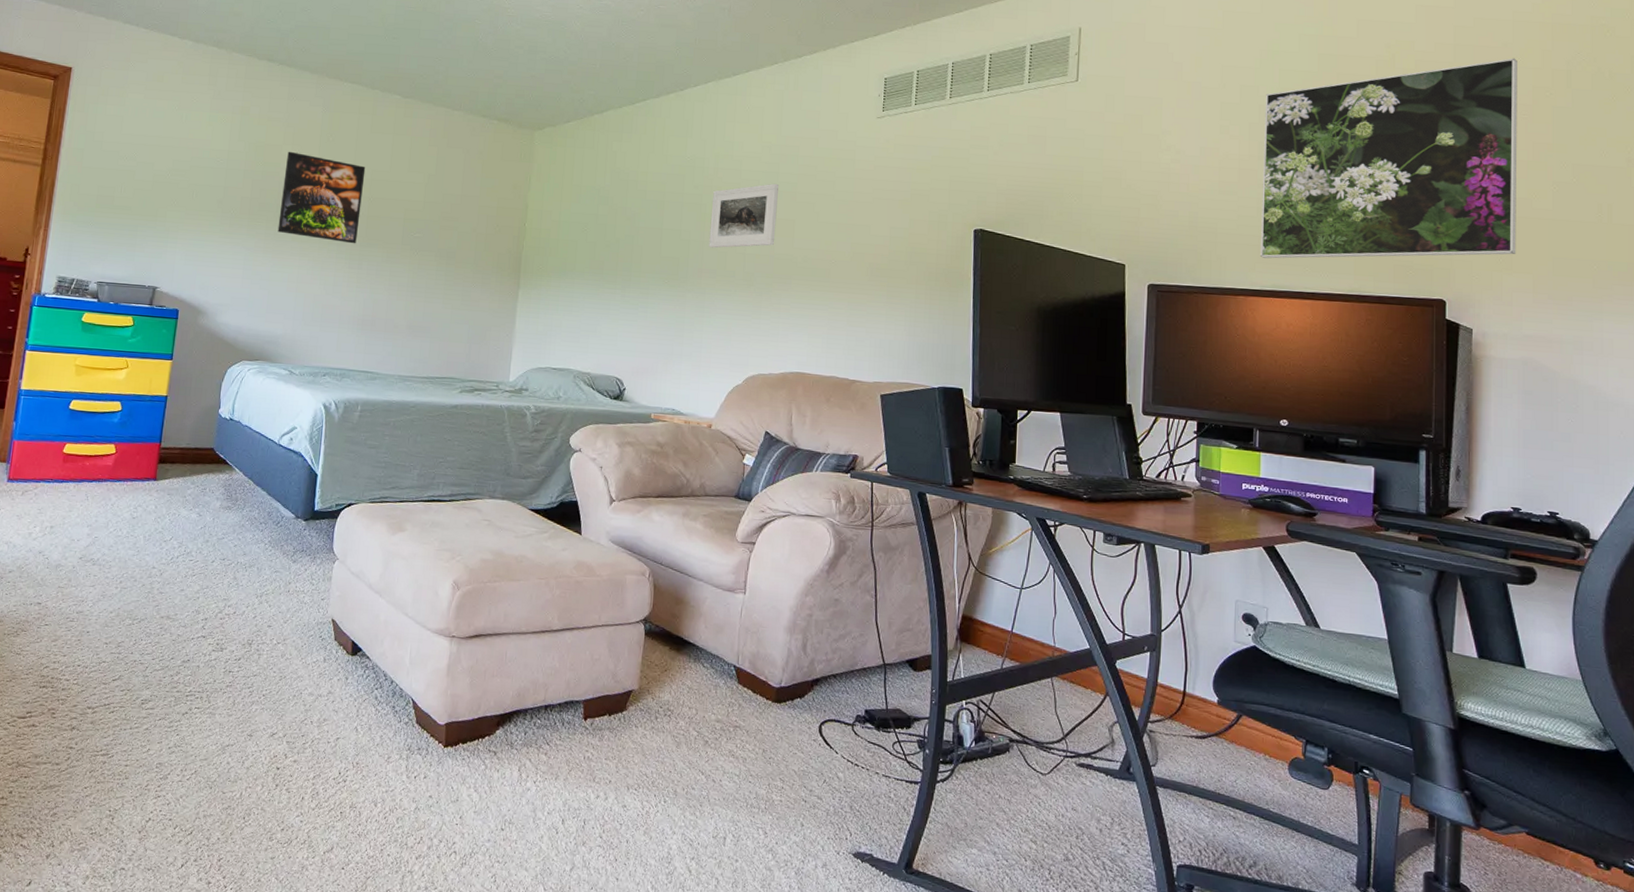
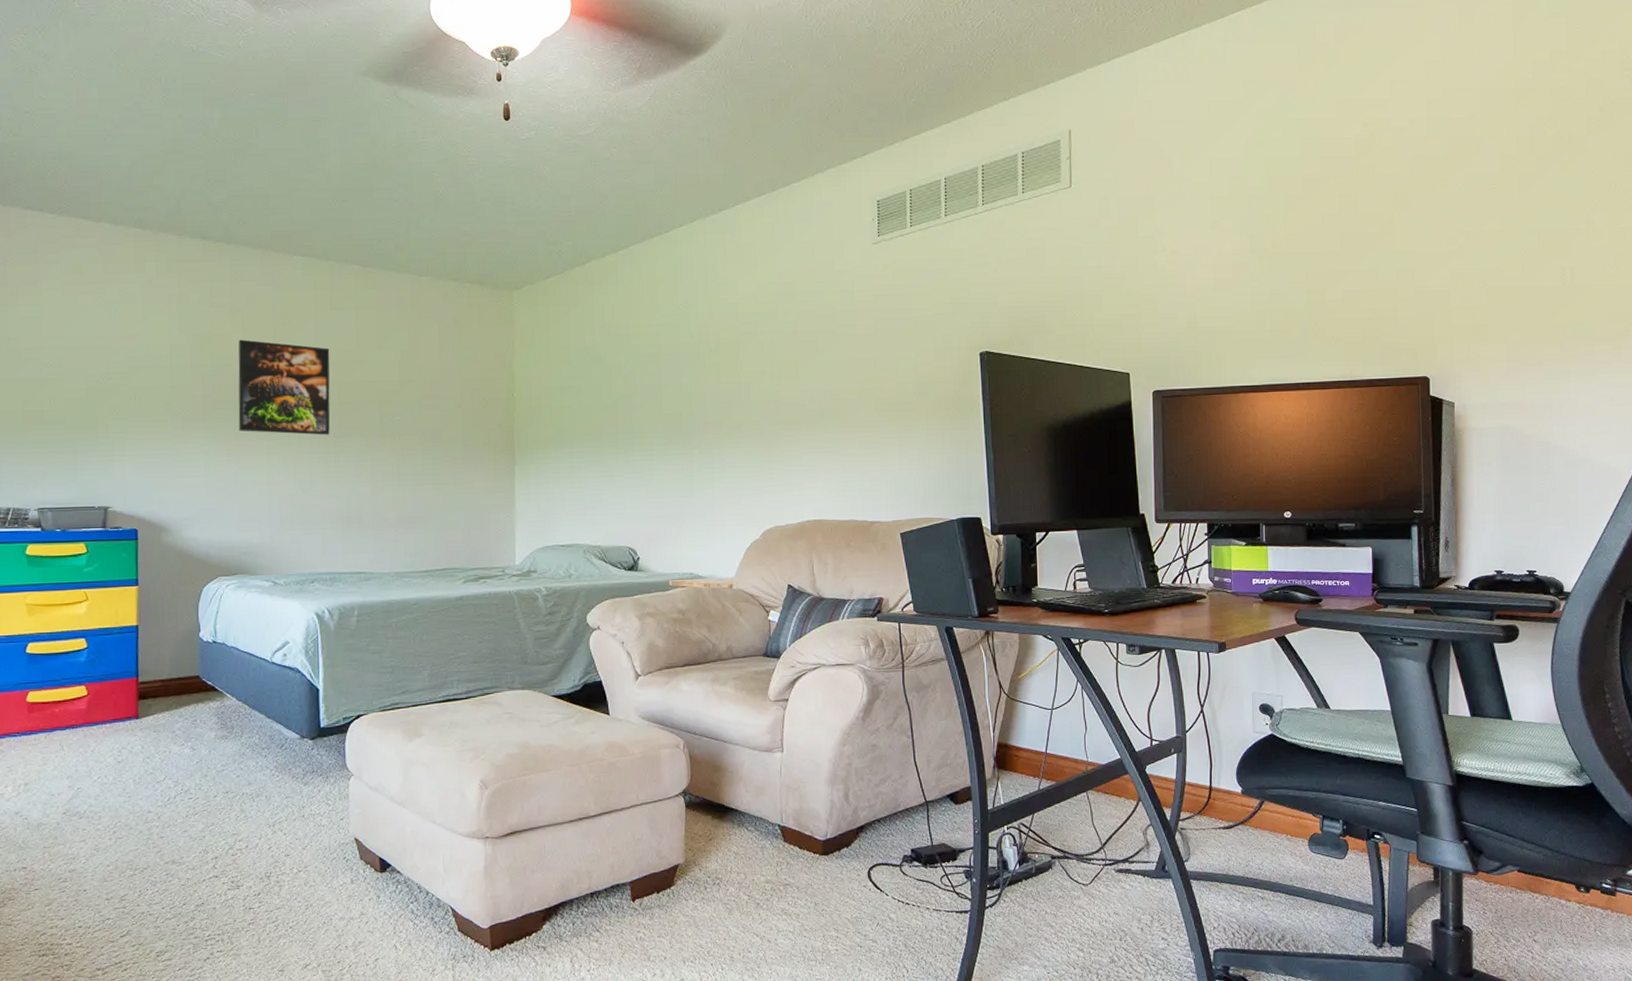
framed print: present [709,183,778,248] -> none [710,324,780,400]
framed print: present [1260,58,1517,259] -> none [1253,128,1491,353]

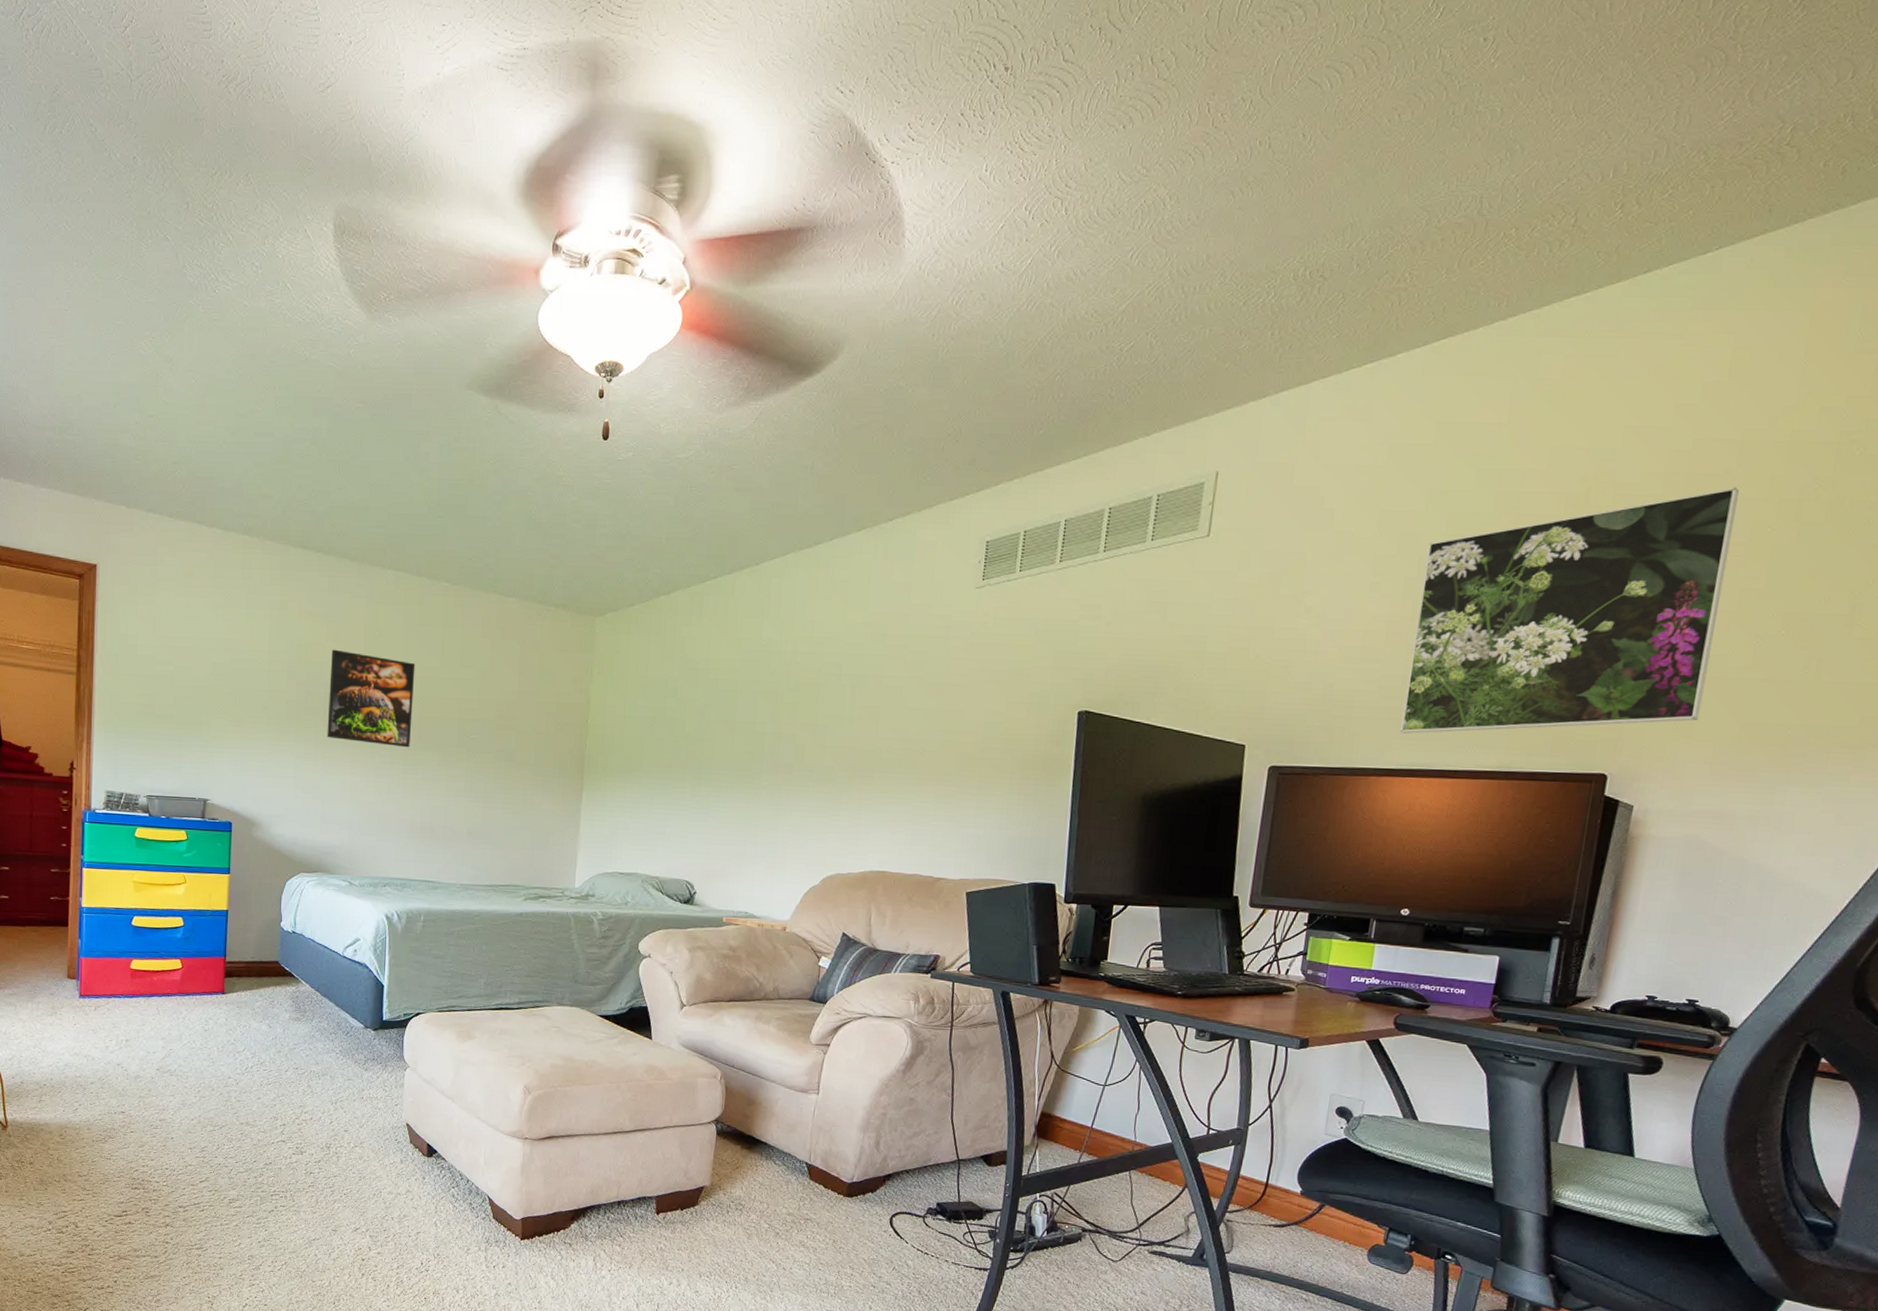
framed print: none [1253,128,1491,353] -> present [1400,487,1739,734]

